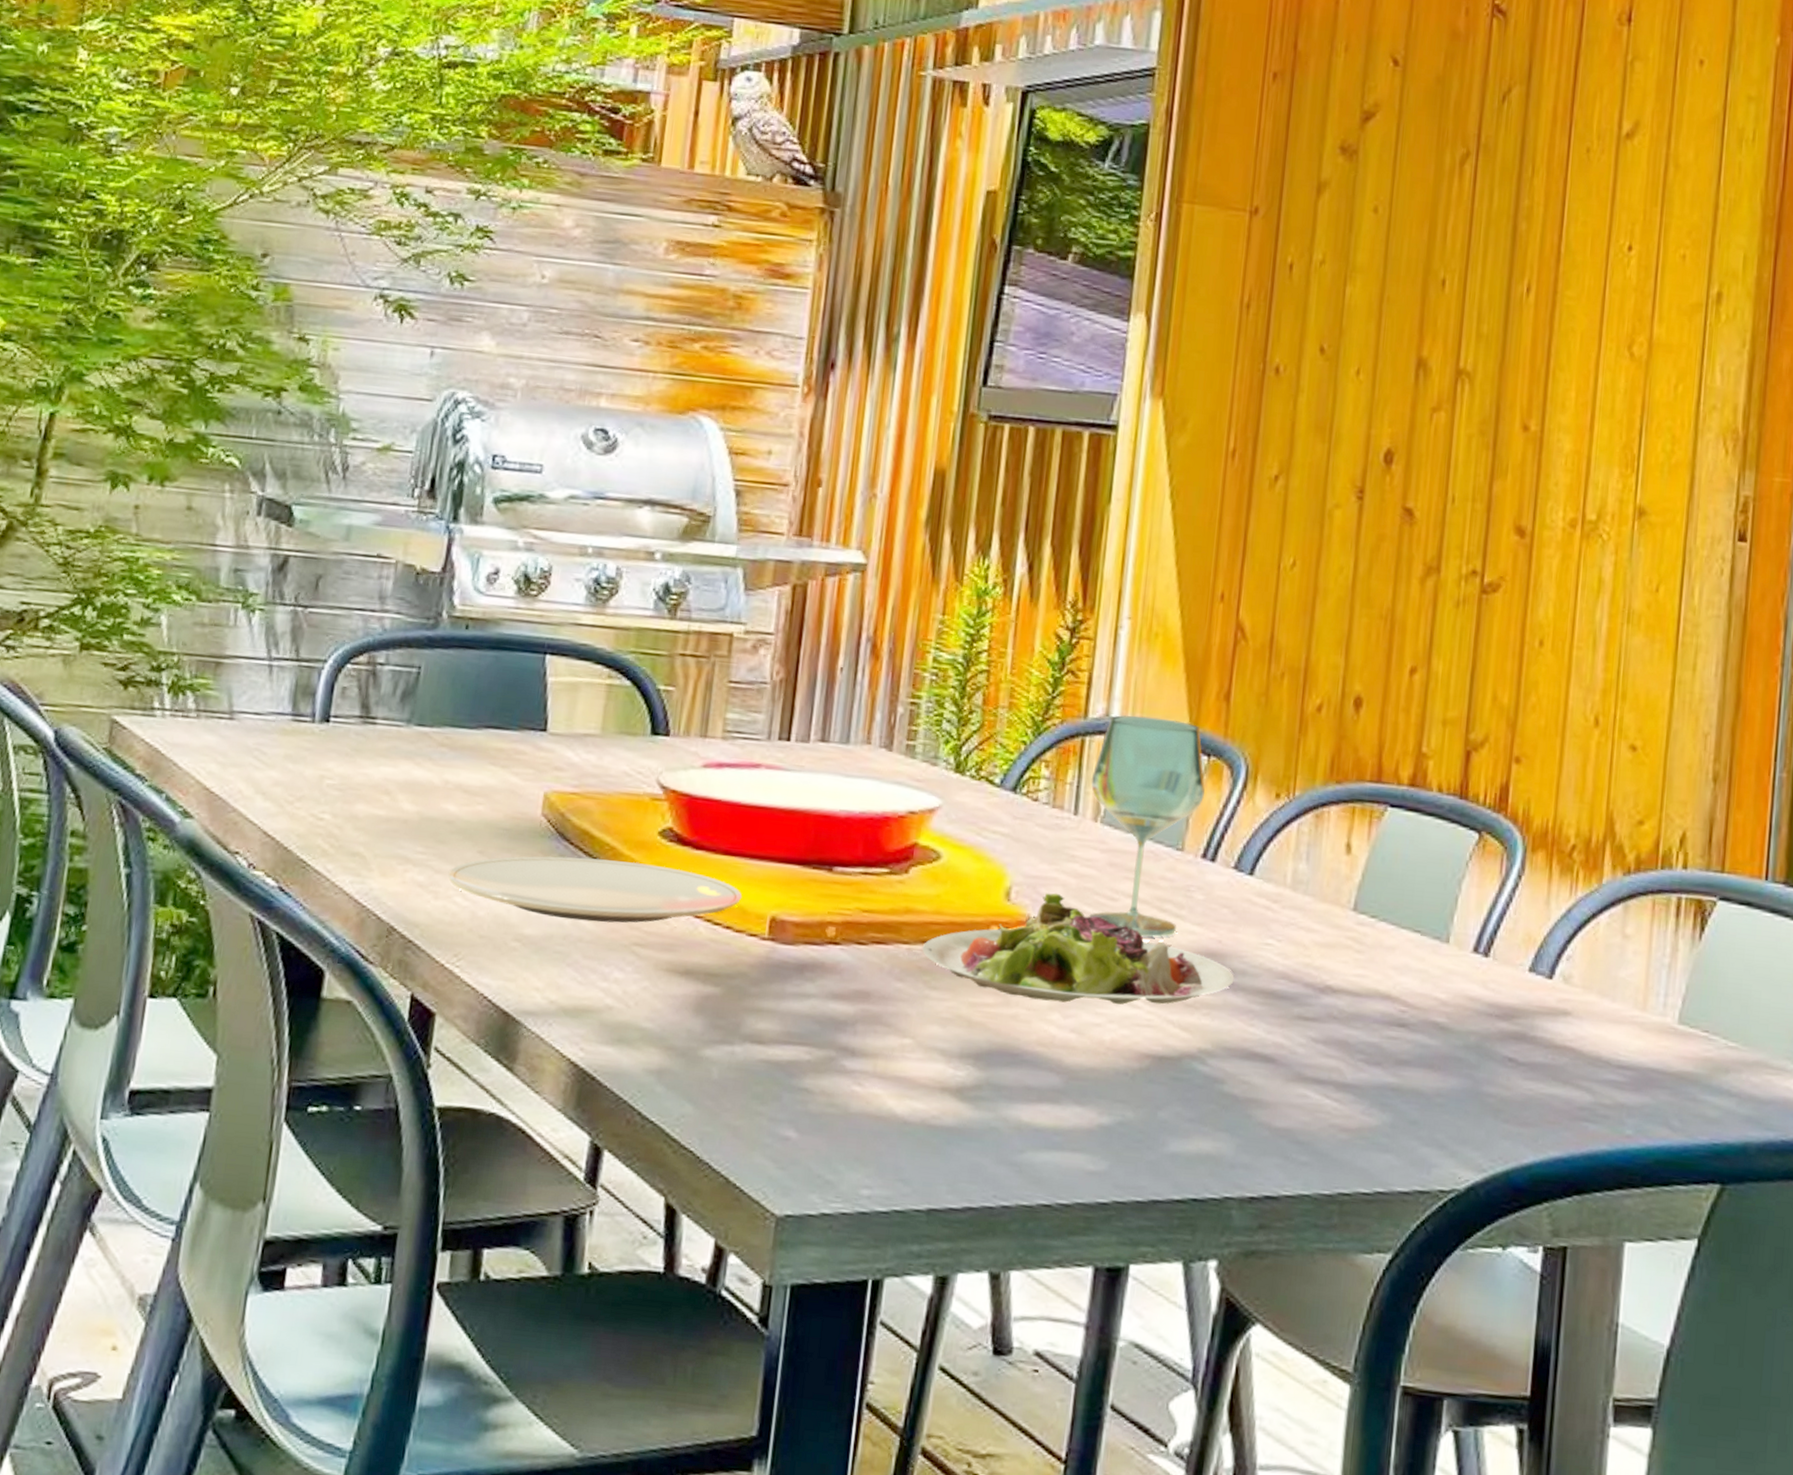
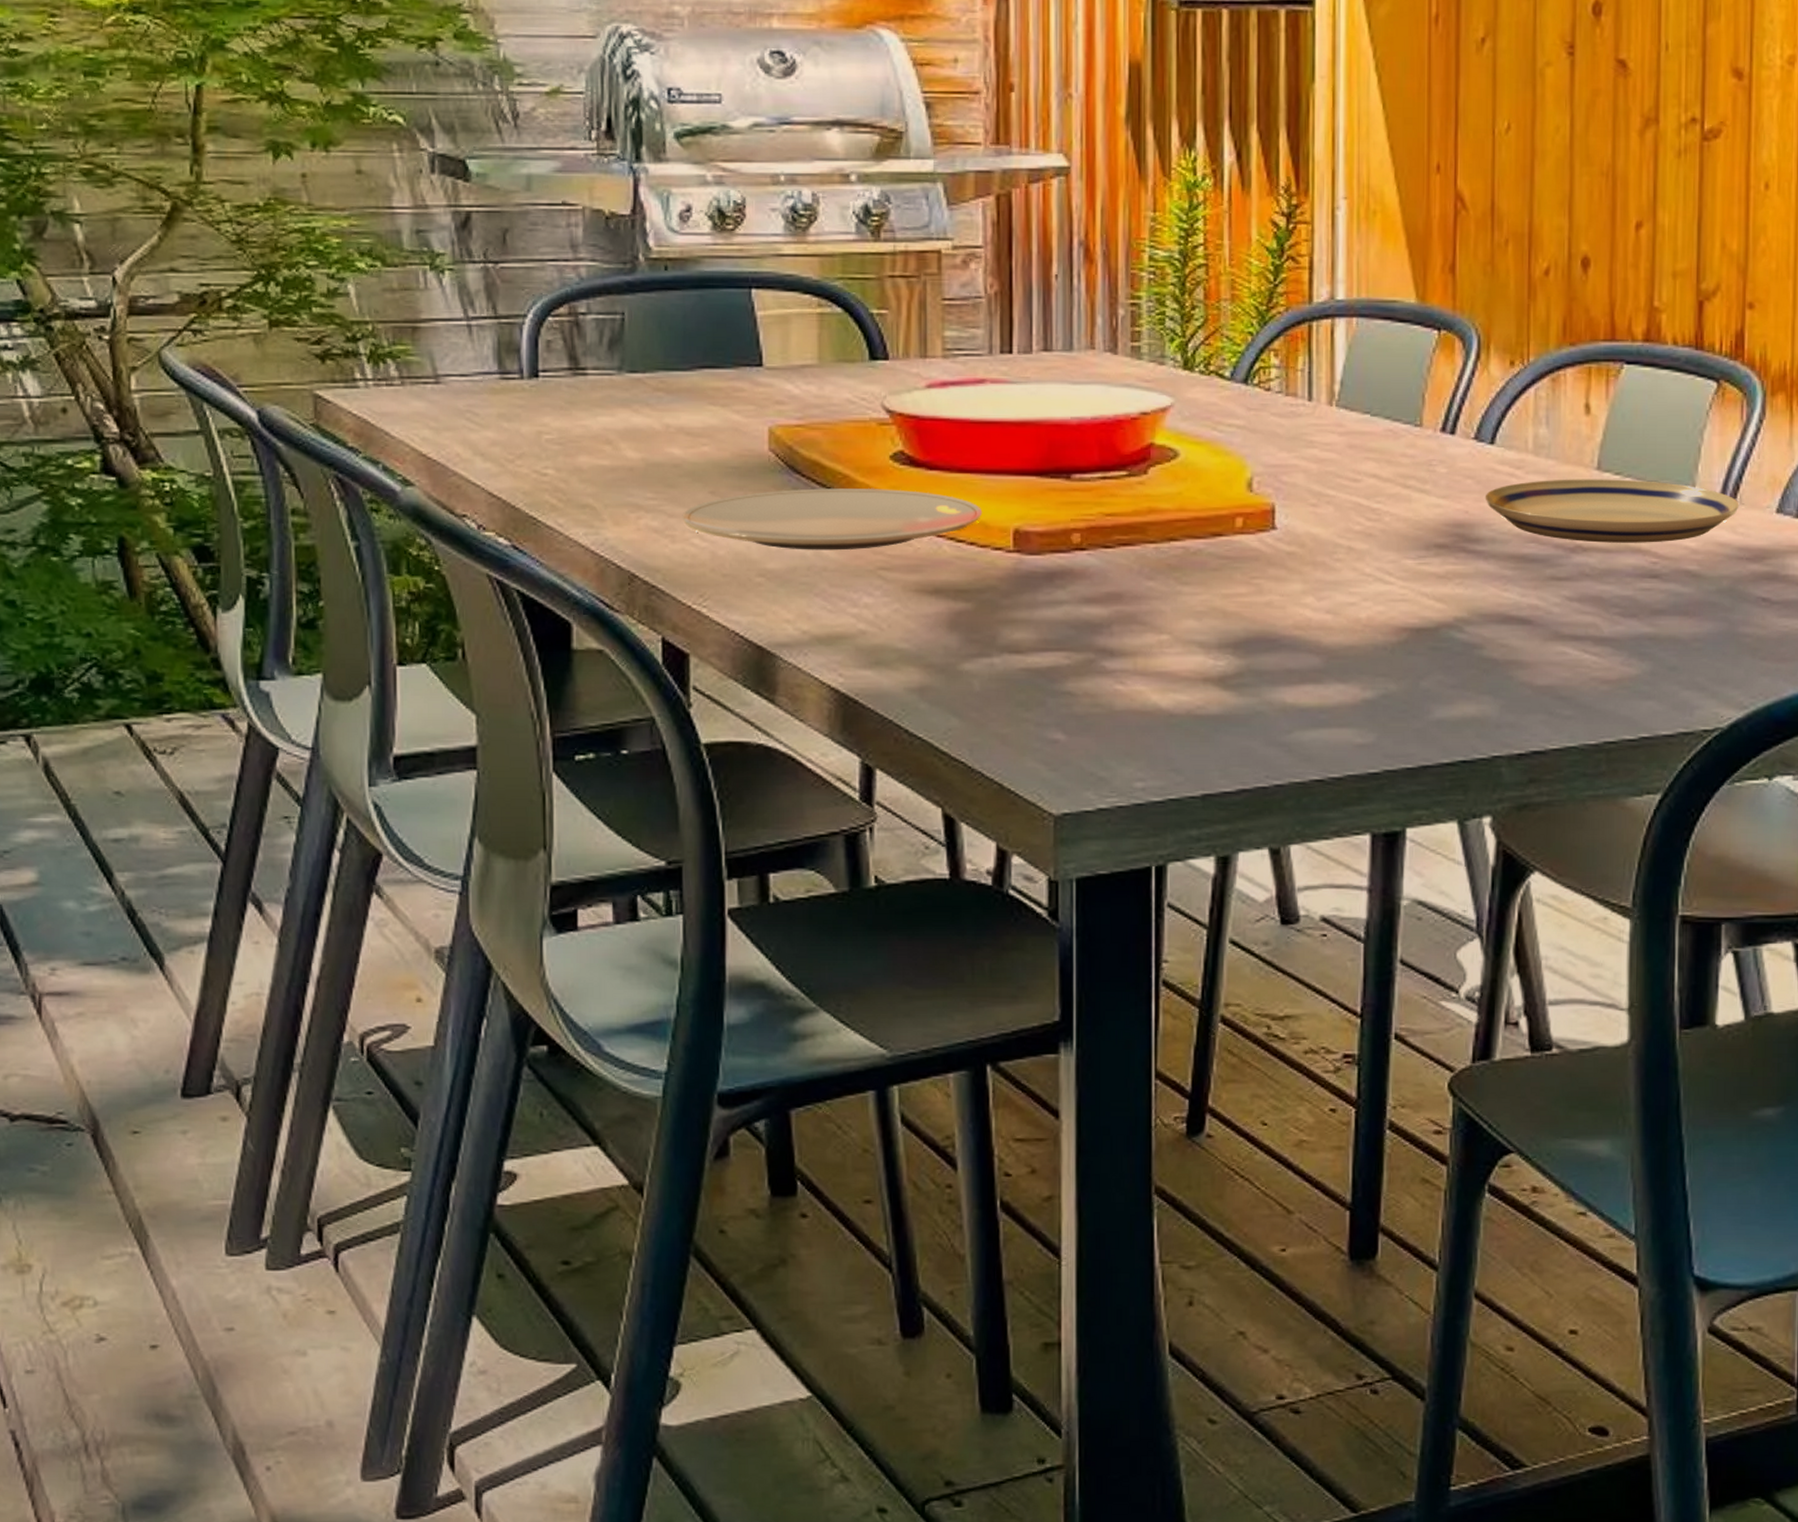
salad plate: present [922,893,1234,1005] -> none [1169,479,1484,585]
wine glass: present [1088,715,1205,937] -> none [1322,296,1438,514]
plate: none [1239,916,1493,991] -> present [1485,479,1739,543]

